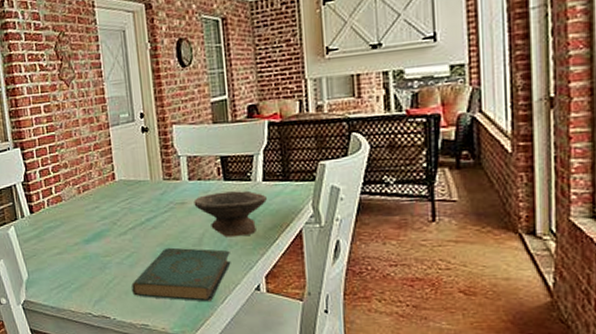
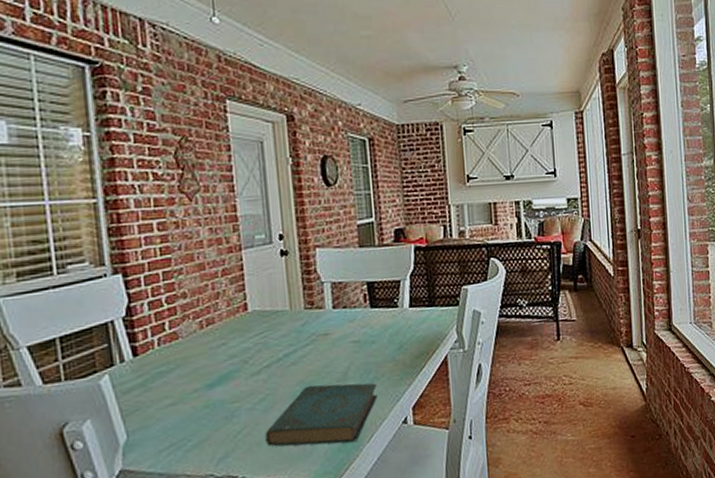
bowl: present [193,190,267,237] -> none [338,317,414,369]

